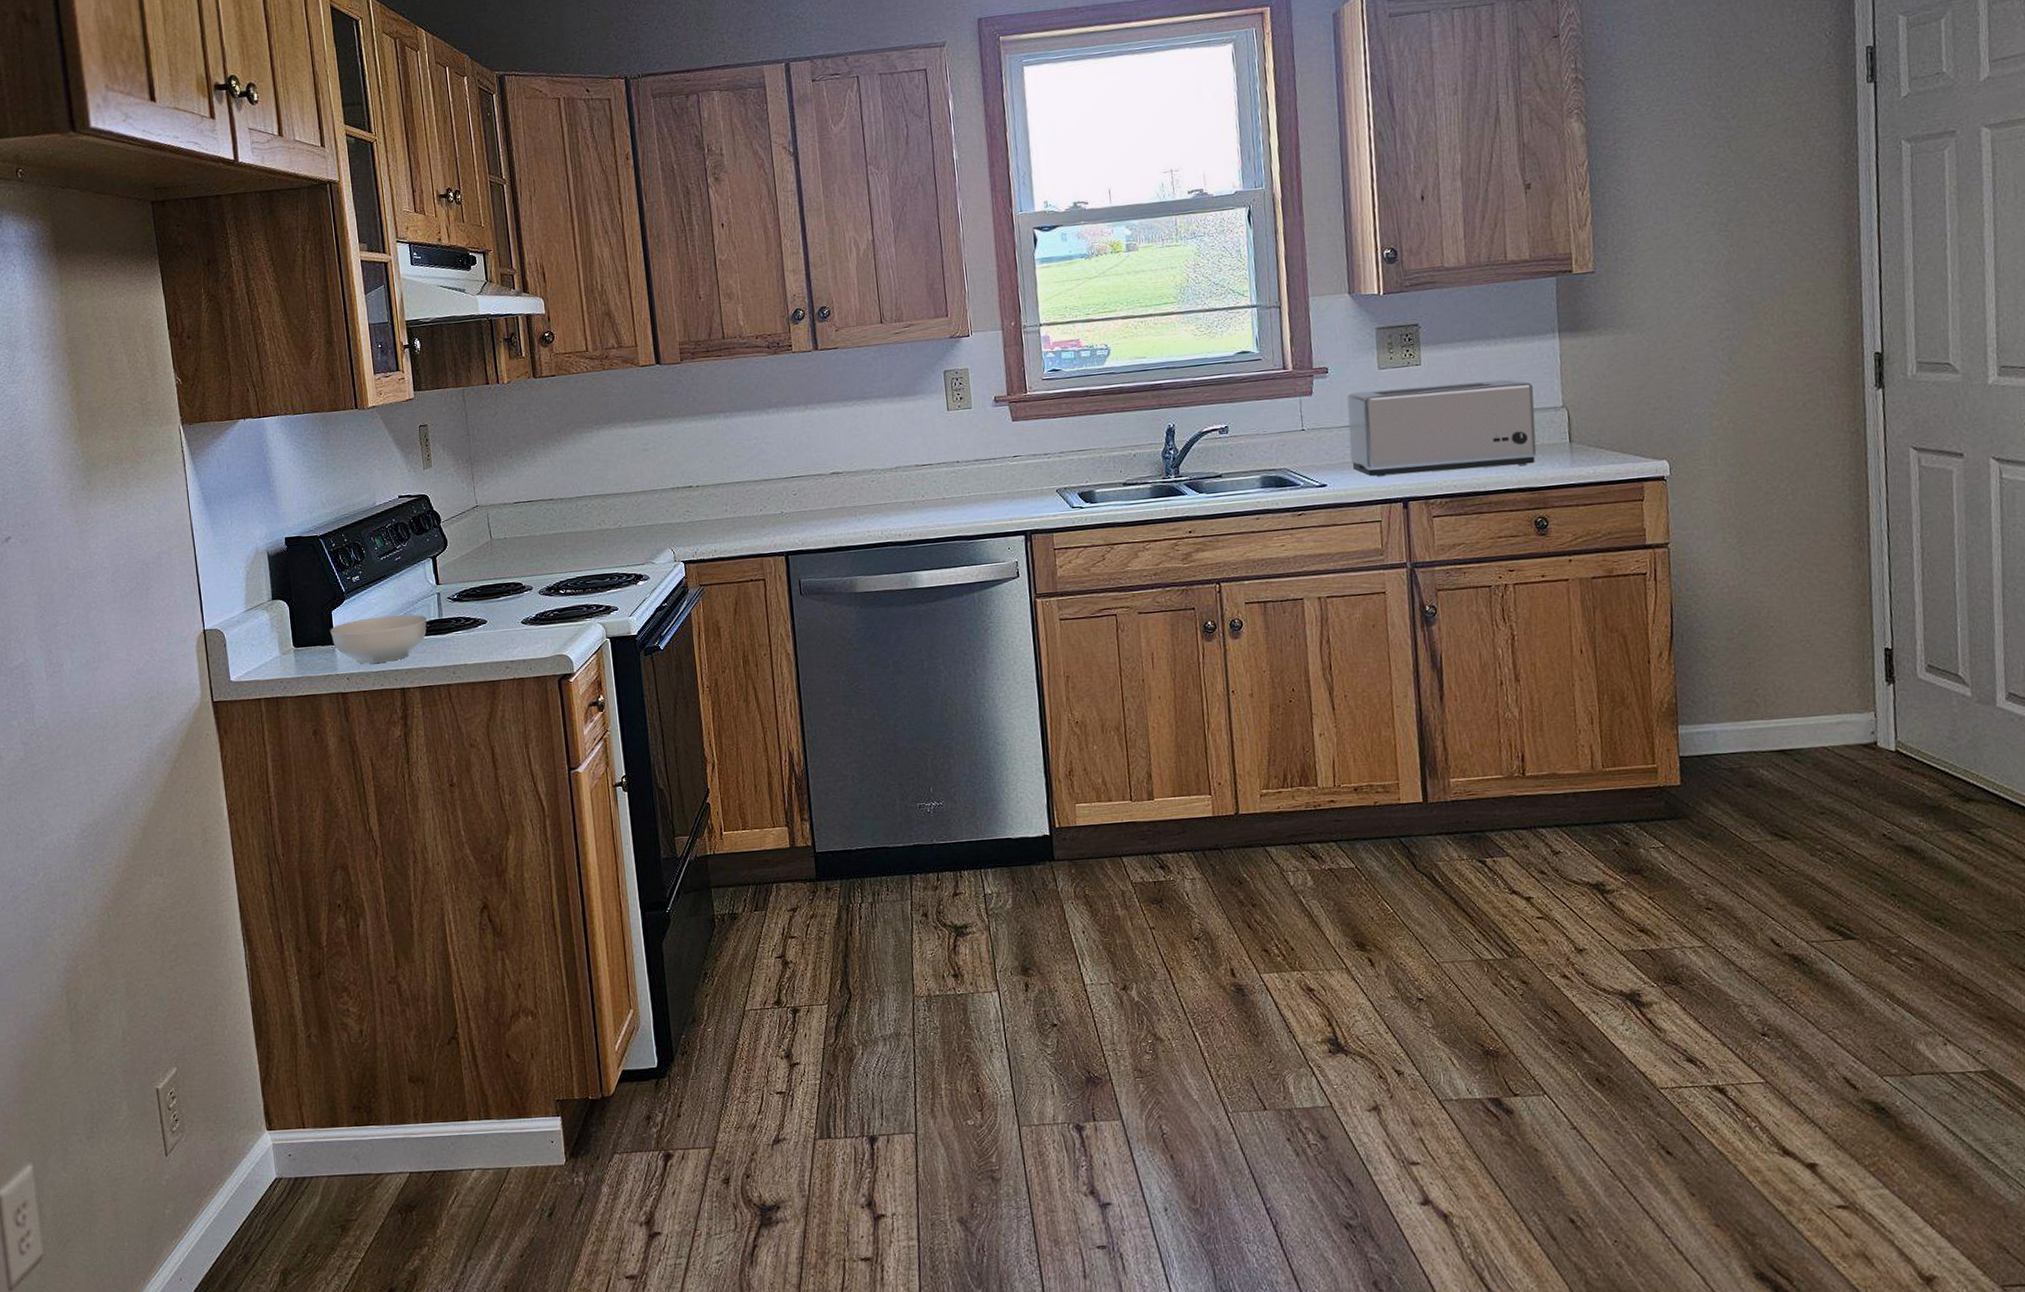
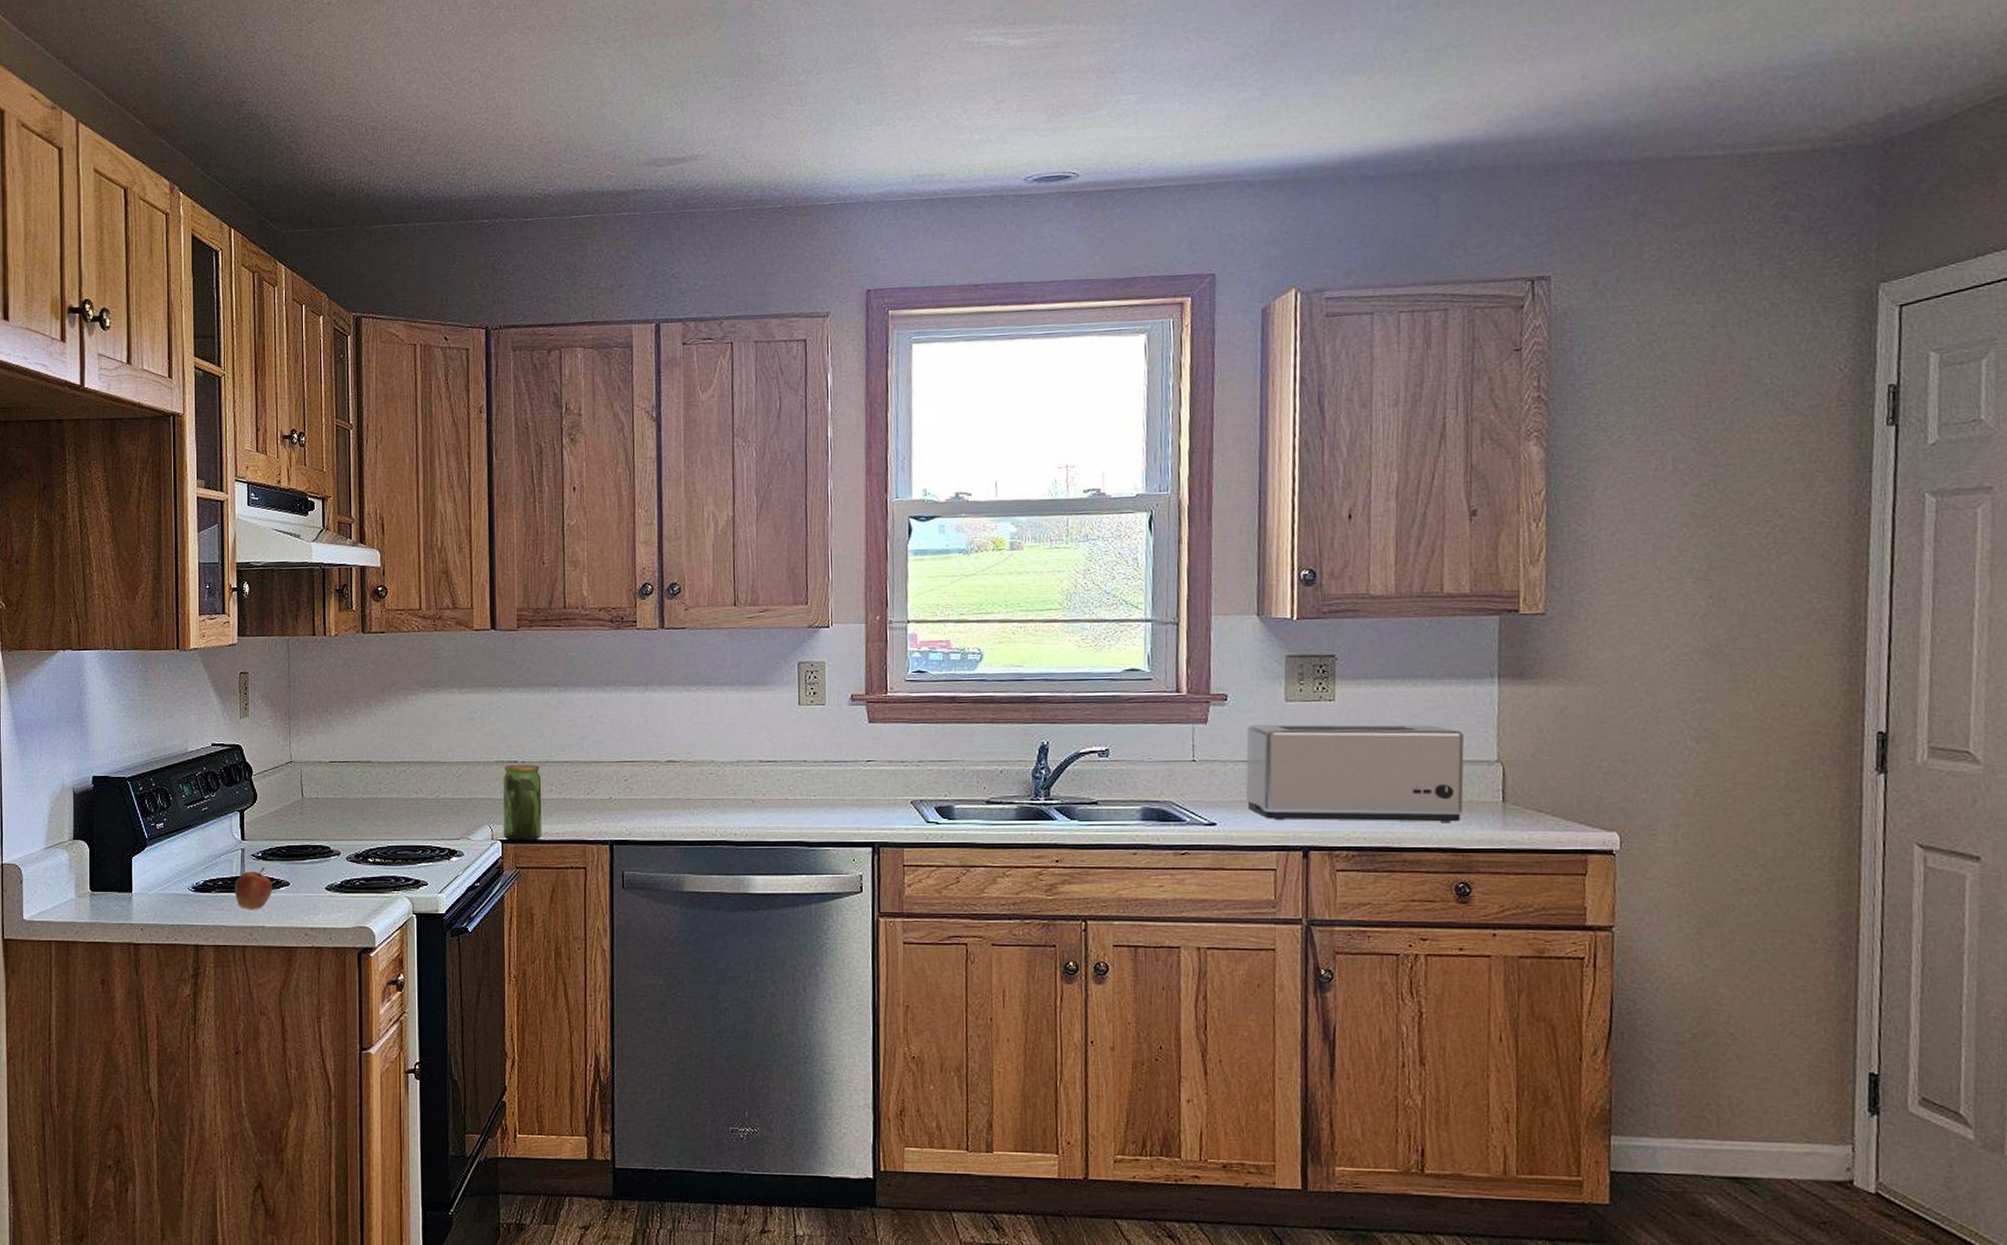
bowl: present [330,614,428,664] -> none [129,867,229,916]
fruit: none [433,608,471,651] -> present [234,867,273,911]
jar: none [680,487,721,561] -> present [503,764,542,841]

